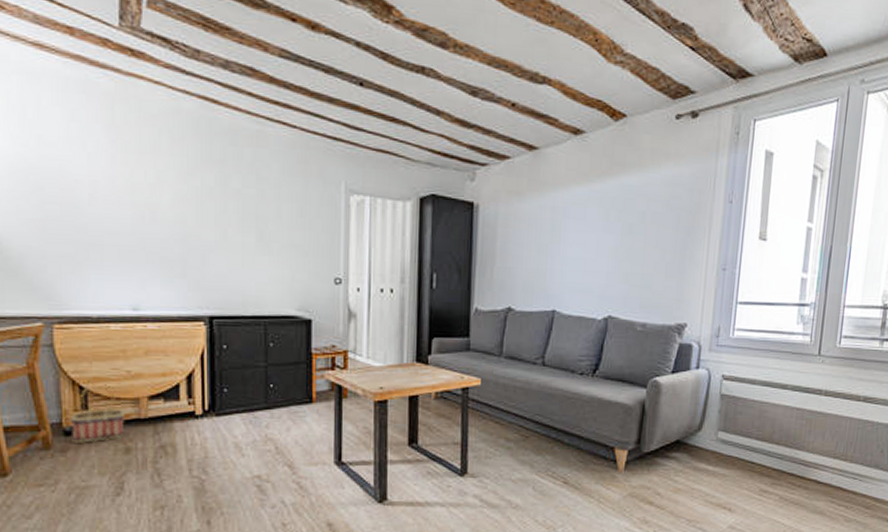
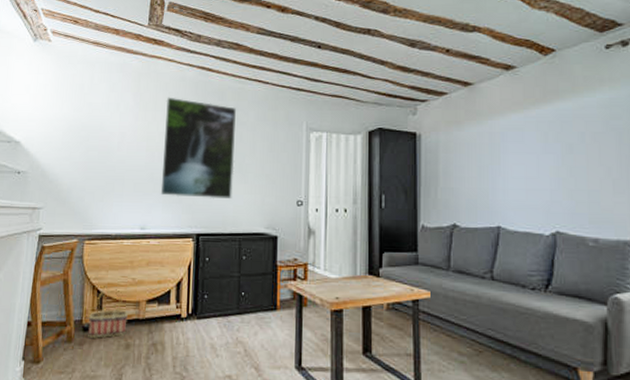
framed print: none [155,135,255,275] -> present [160,97,236,200]

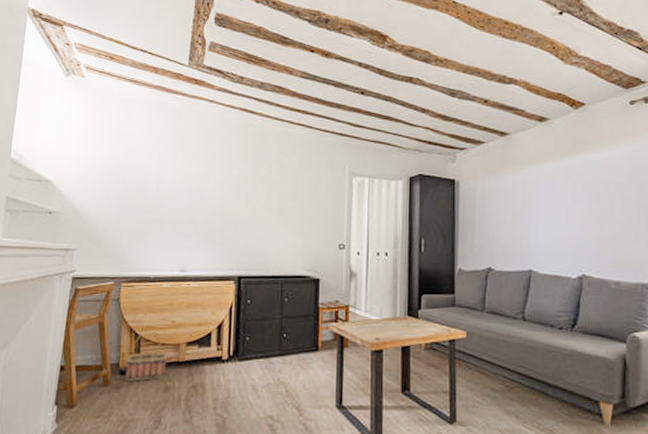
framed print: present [160,97,236,200] -> none [201,138,279,243]

